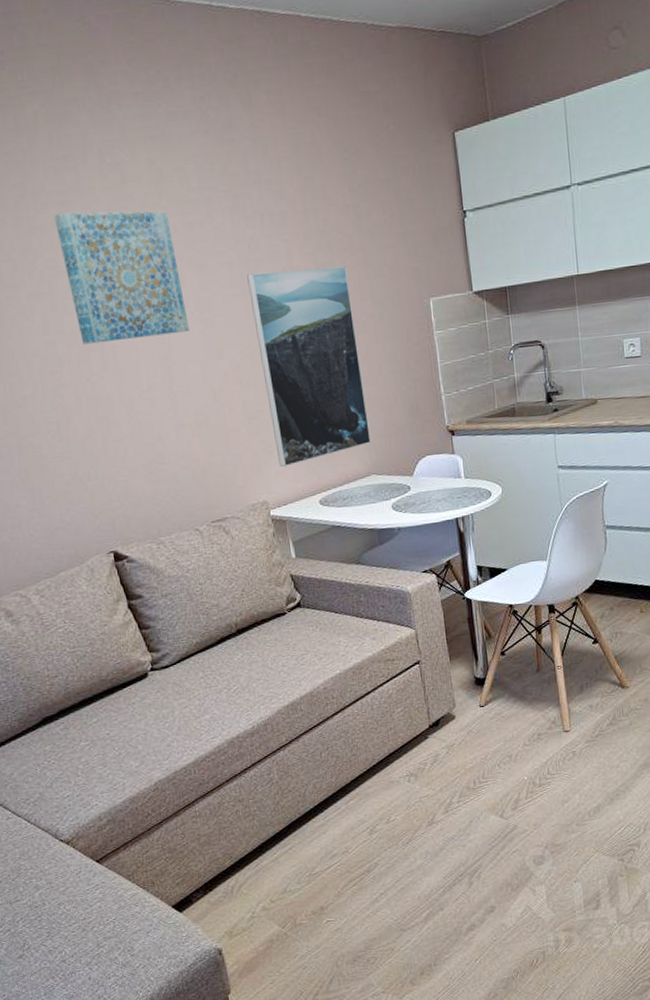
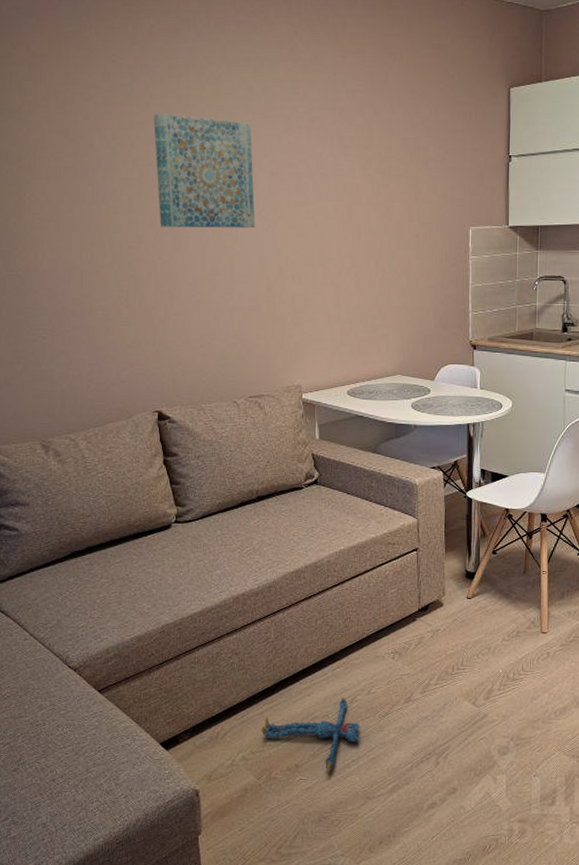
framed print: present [247,266,372,468] -> none [312,185,402,358]
plush toy: none [278,829,385,911] -> present [261,697,361,774]

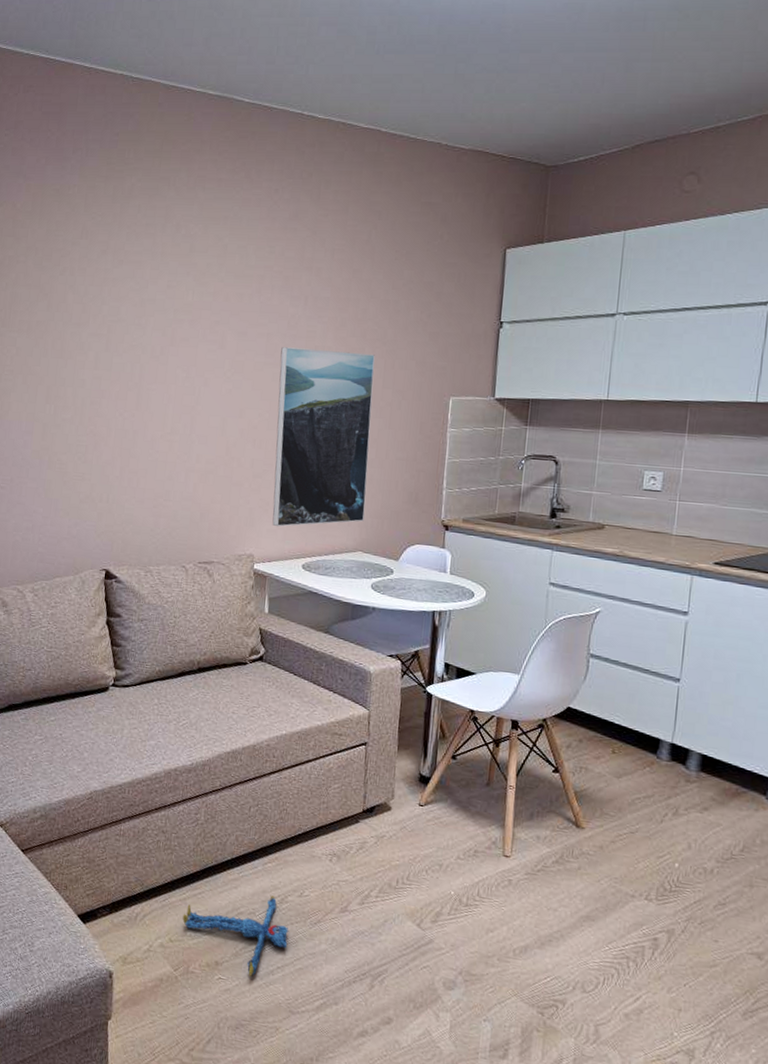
wall art: present [153,113,255,229] -> none [123,270,224,389]
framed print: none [312,185,402,358] -> present [272,347,375,527]

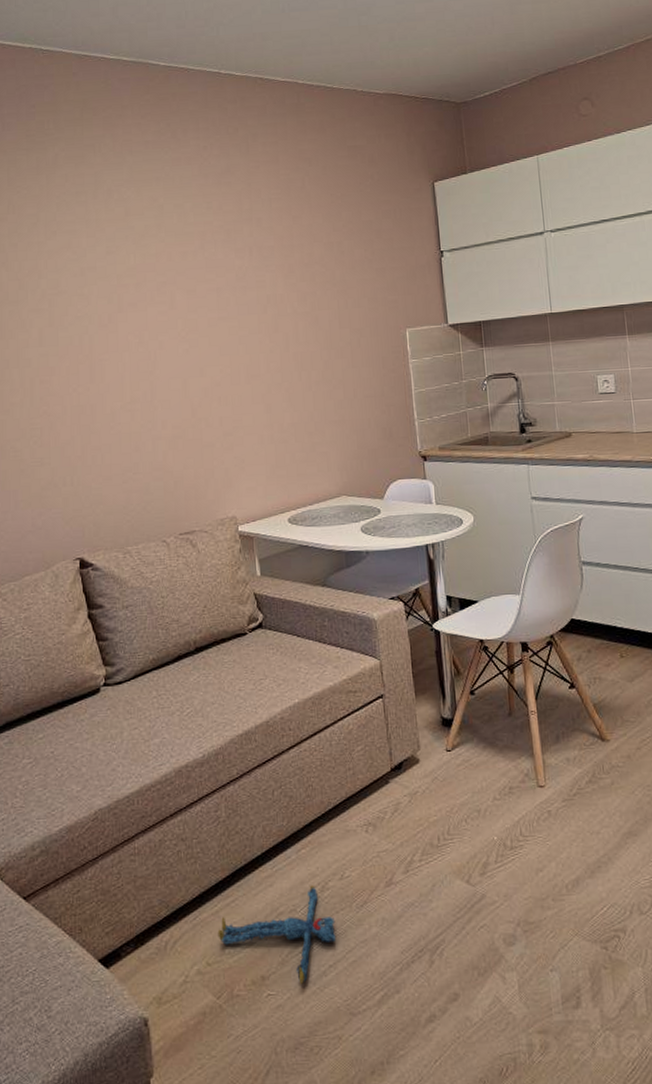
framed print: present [272,347,375,527] -> none [233,296,344,484]

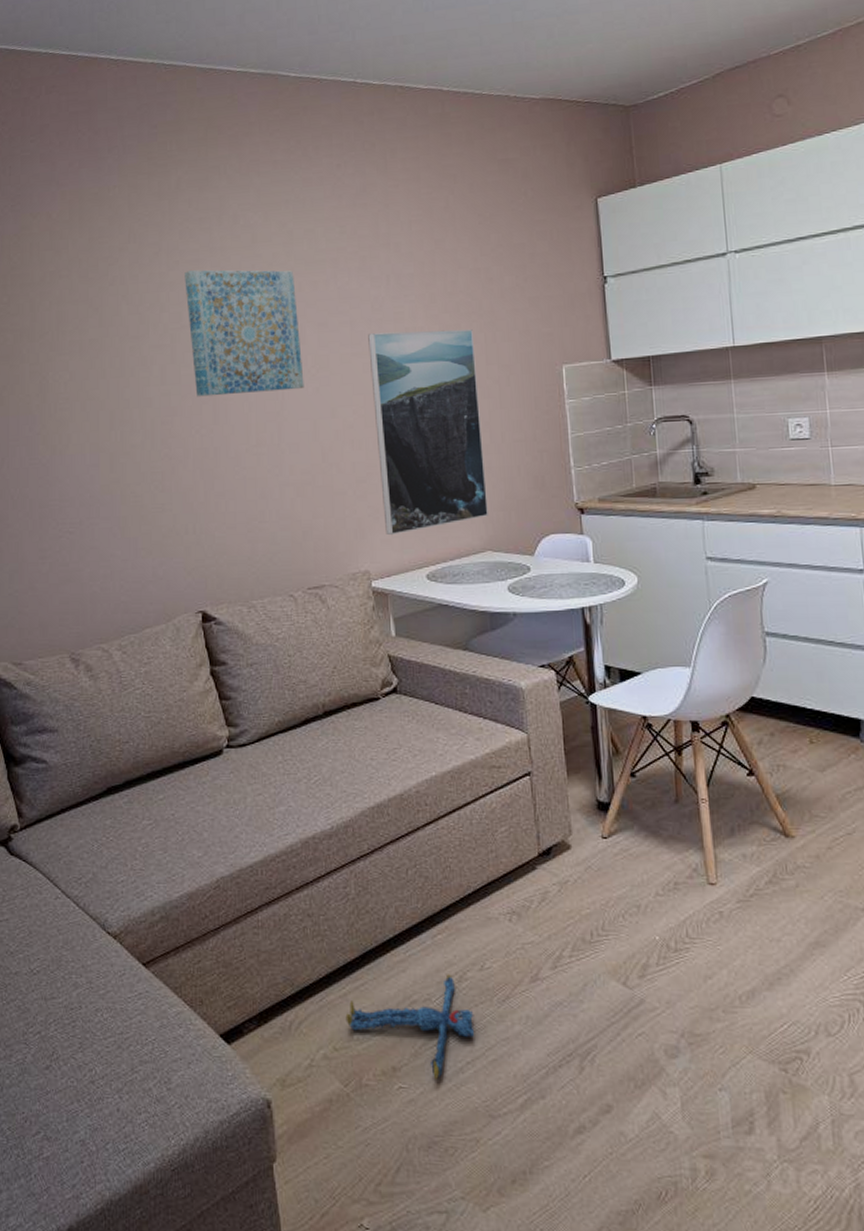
wall art: none [62,240,175,358] -> present [184,270,304,397]
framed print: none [233,296,344,484] -> present [368,328,489,536]

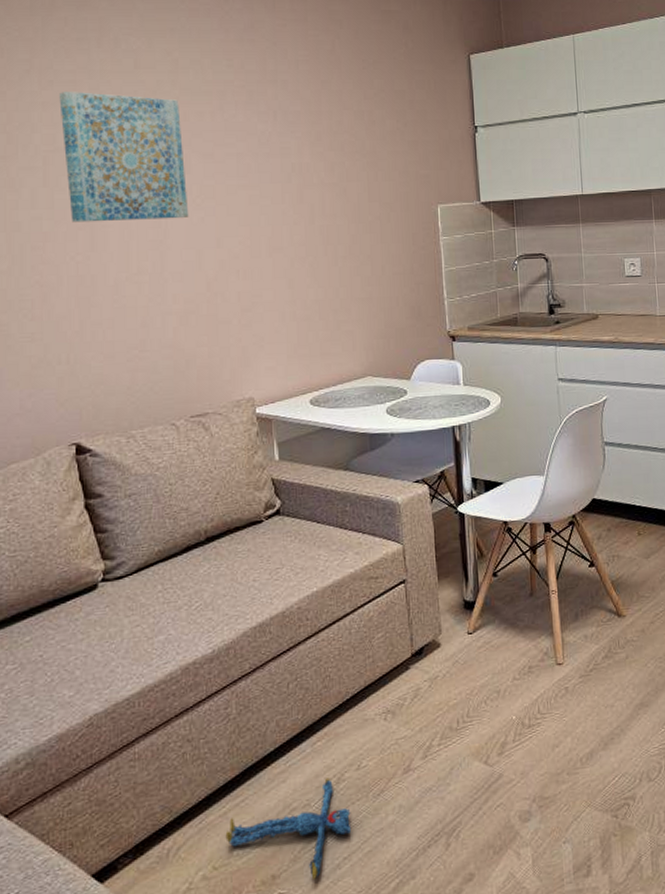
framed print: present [368,328,489,536] -> none [255,166,370,363]

